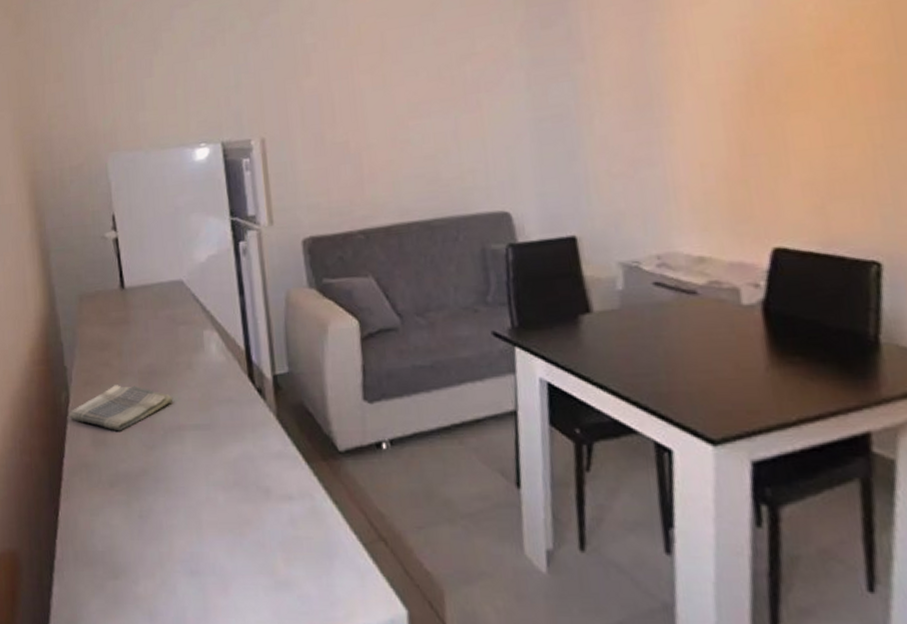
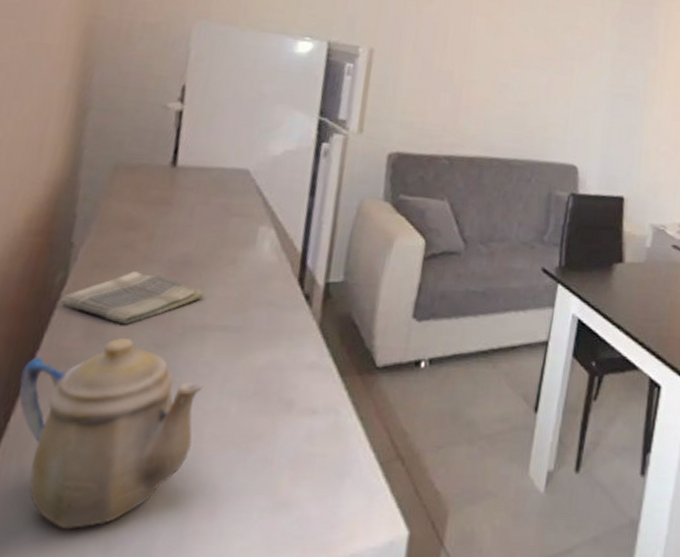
teapot: none [57,443,195,602] -> present [19,338,203,529]

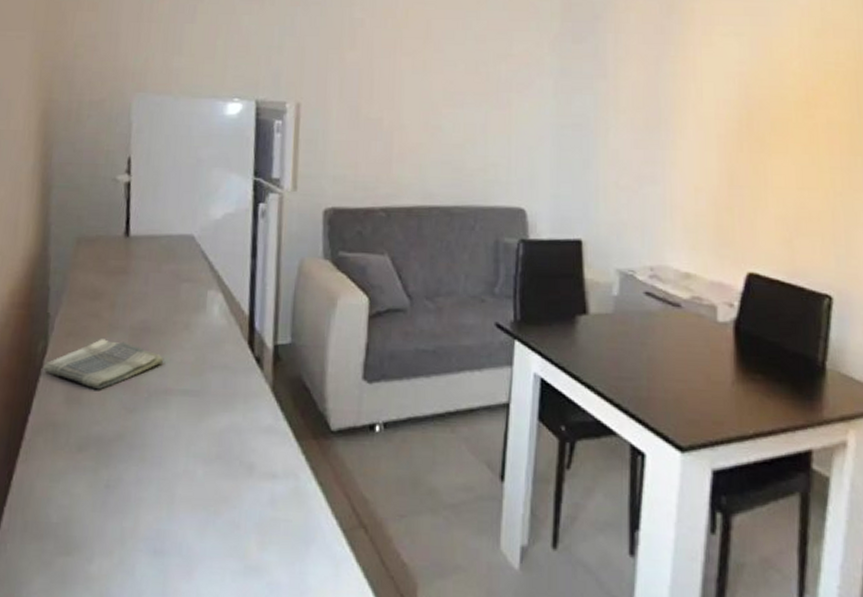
teapot: present [19,338,203,529] -> none [17,403,171,582]

